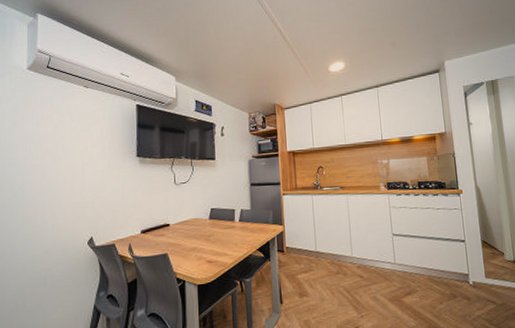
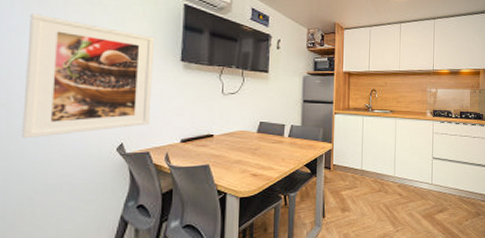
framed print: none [13,128,114,238] -> present [22,14,154,139]

